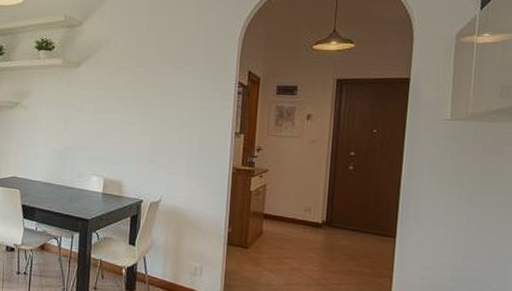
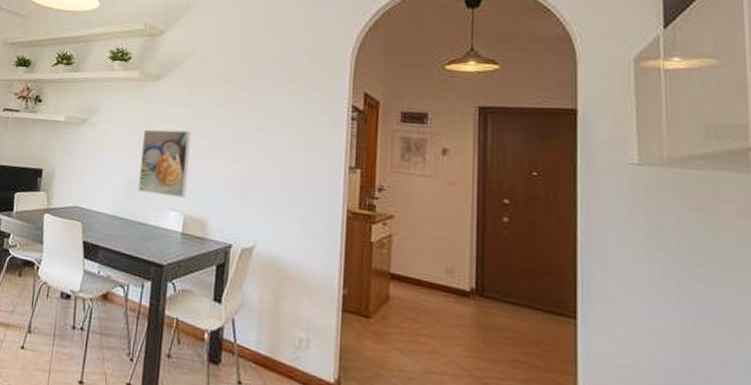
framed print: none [65,108,108,165] -> present [138,129,191,198]

